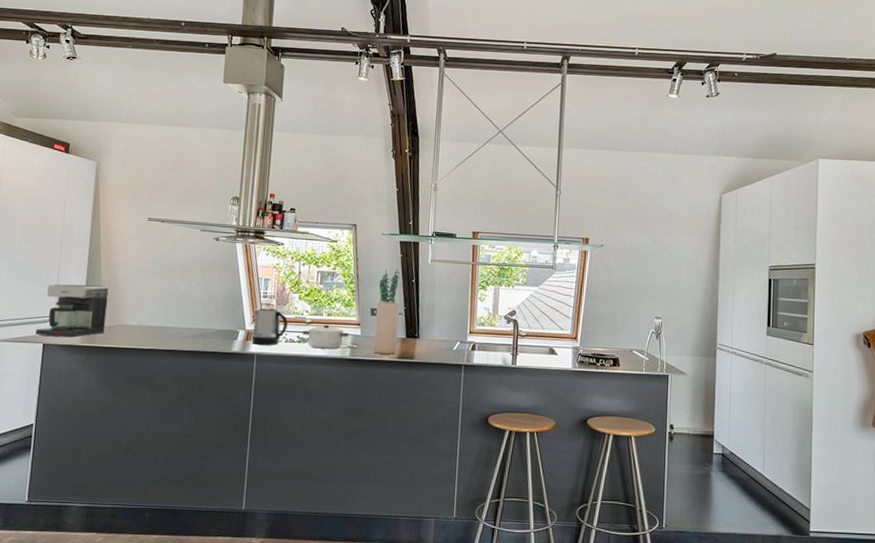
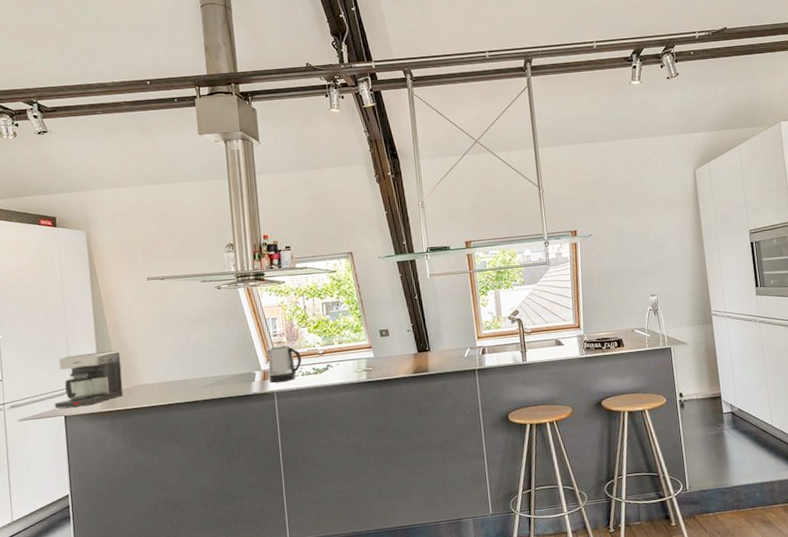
cooking pot: present [302,324,349,349] -> none [317,352,362,378]
vase: present [373,269,400,355] -> none [383,288,411,373]

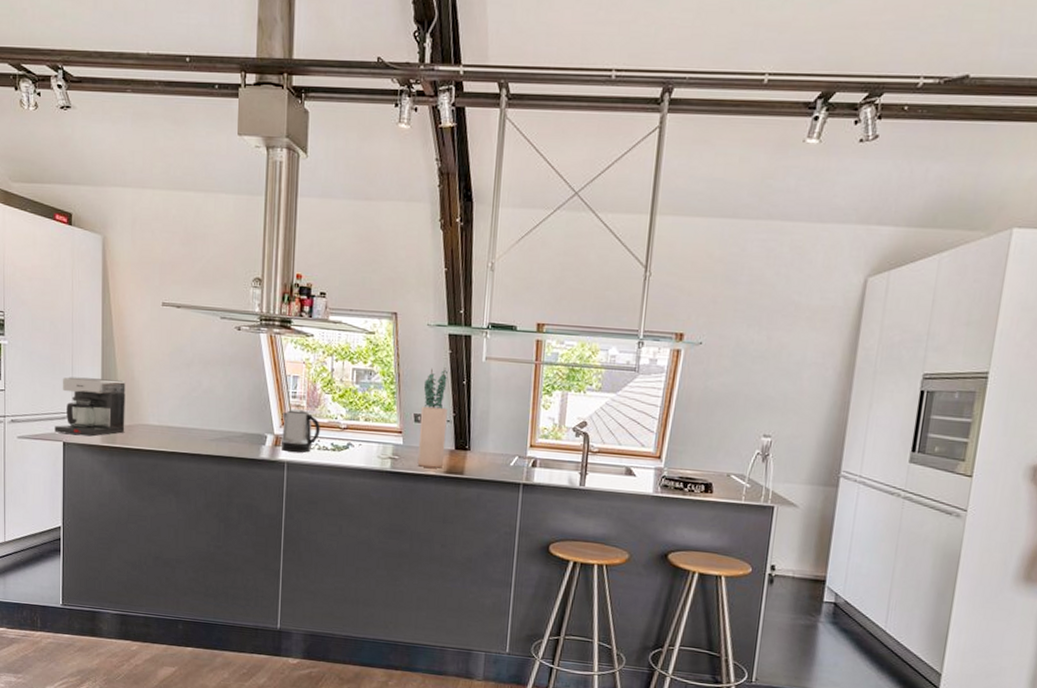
vase: none [383,288,411,373] -> present [417,367,448,468]

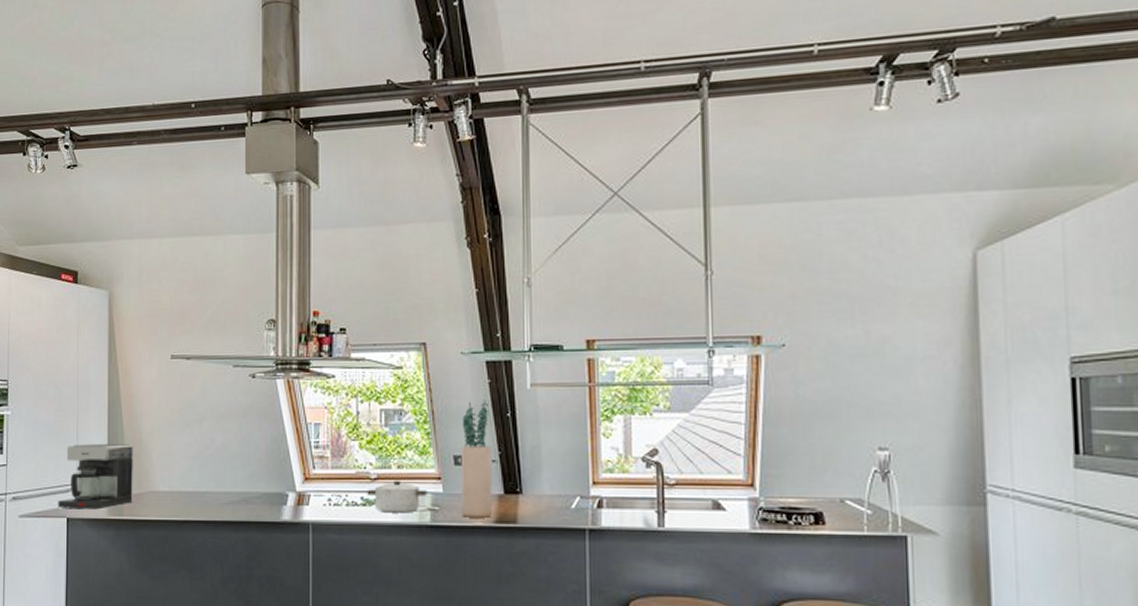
kettle: present [280,409,320,453] -> none [304,461,347,510]
cooking pot: none [336,431,389,460] -> present [367,480,427,513]

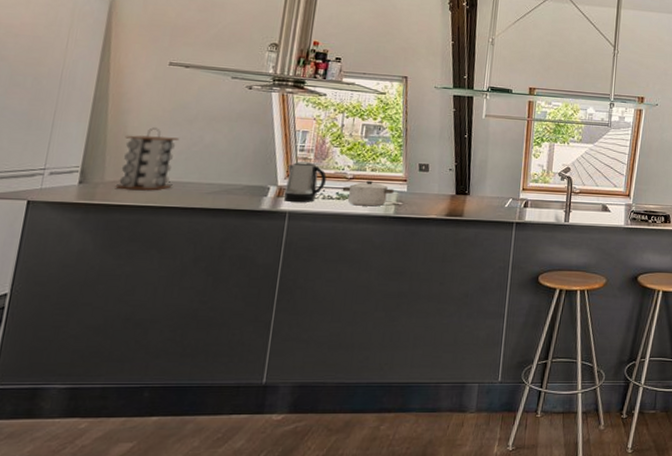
coffee maker: present [58,443,133,510] -> none [18,133,116,194]
spice rack: none [141,431,192,503] -> present [116,127,180,191]
kettle: none [304,461,347,510] -> present [283,161,327,202]
vase: present [460,399,493,518] -> none [420,123,451,212]

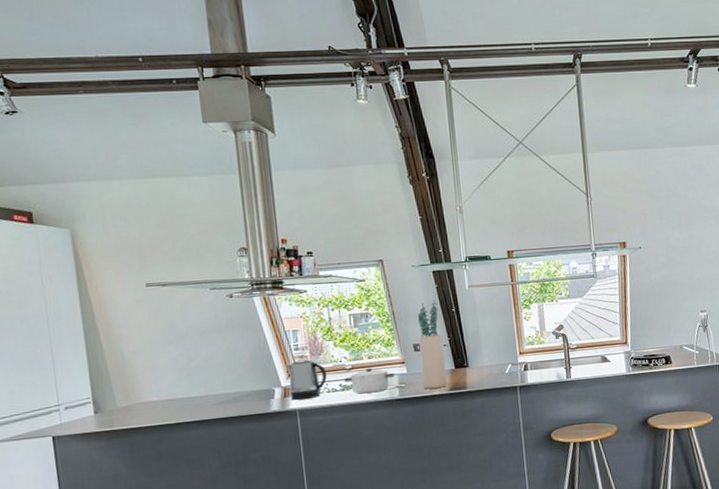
spice rack: present [116,127,180,191] -> none [124,349,181,413]
vase: none [420,123,451,212] -> present [417,300,448,390]

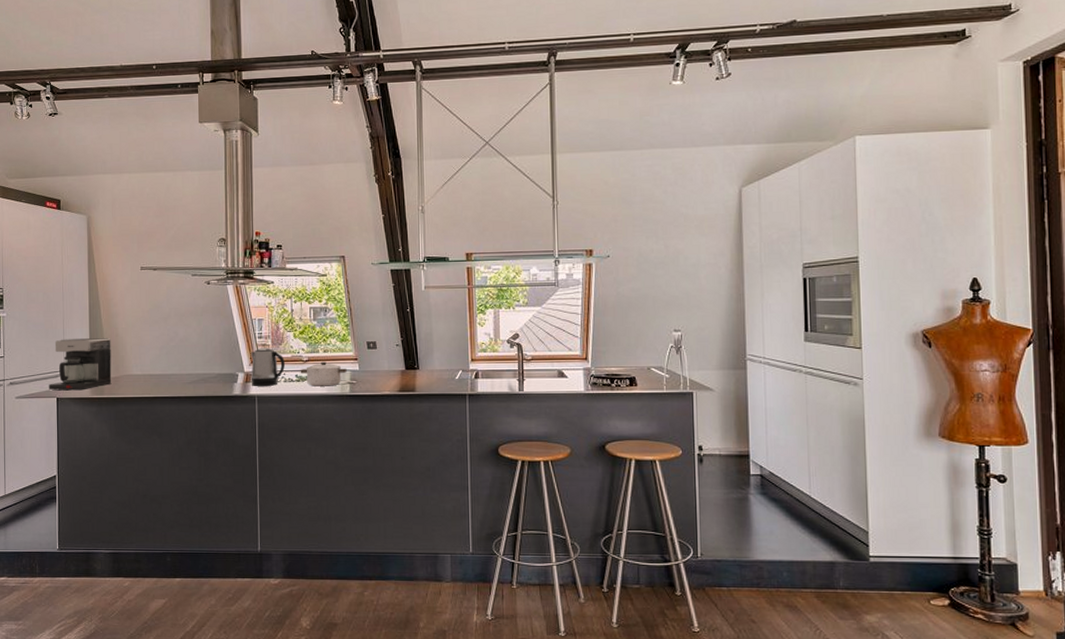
coffee maker: none [40,364,122,429] -> present [49,337,112,391]
vase: present [417,300,448,390] -> none [372,299,397,388]

